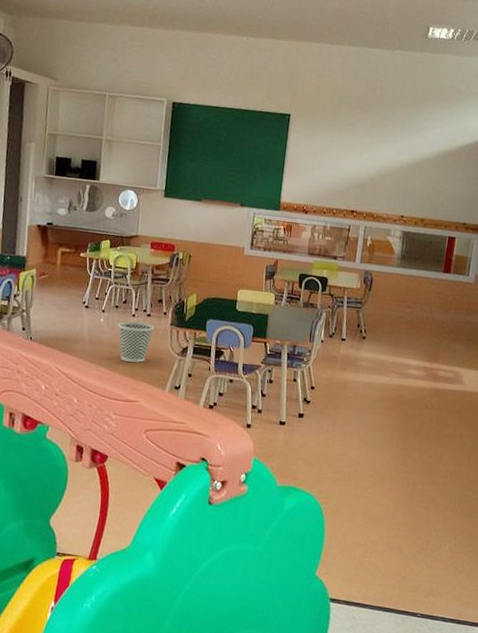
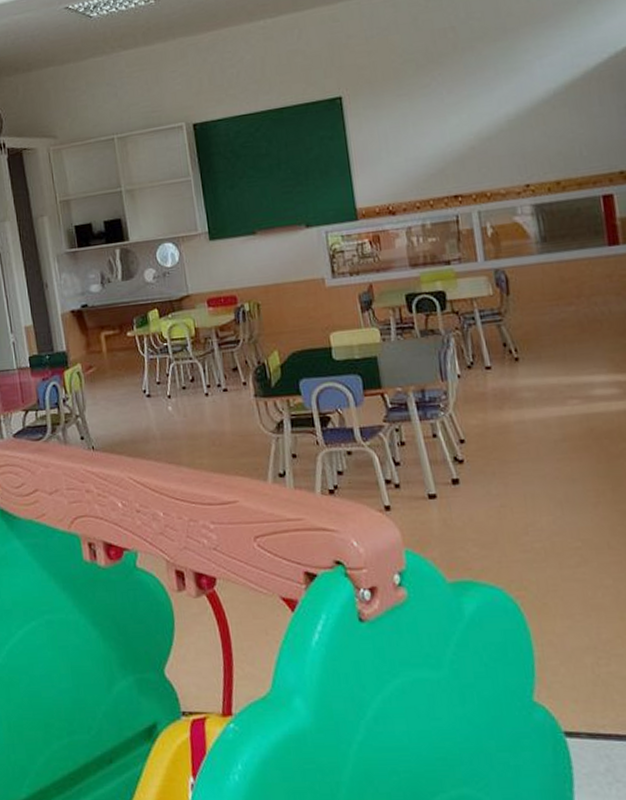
wastebasket: present [117,321,154,363] -> none [190,400,235,454]

